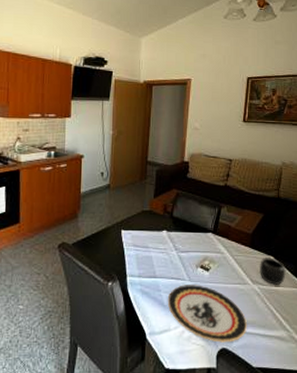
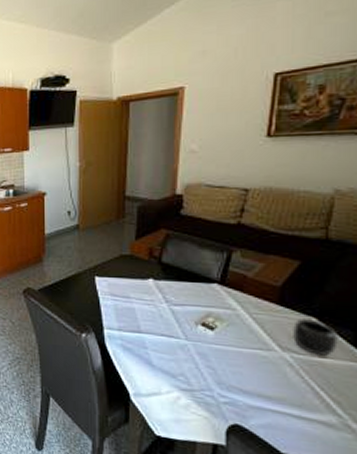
plate: present [167,285,248,343] -> none [156,344,273,419]

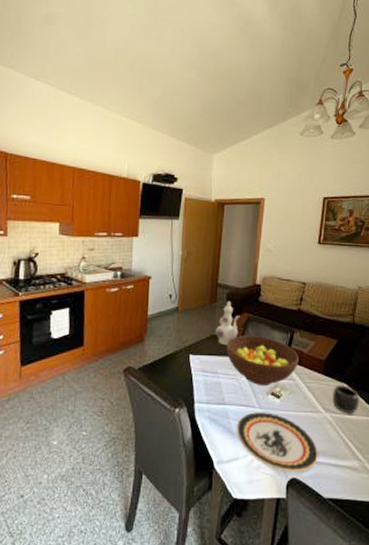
ewer: none [126,216,156,267] -> present [216,301,240,346]
fruit bowl: none [140,254,240,315] -> present [226,335,299,386]
plate: none [156,344,273,419] -> present [236,412,319,472]

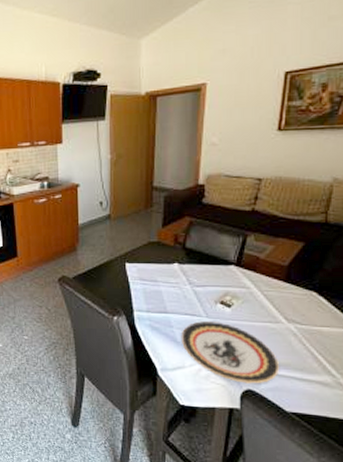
ewer: present [216,301,240,346] -> none [153,205,181,253]
fruit bowl: present [226,335,299,386] -> none [166,240,253,295]
mug: present [331,385,360,413] -> none [296,294,334,325]

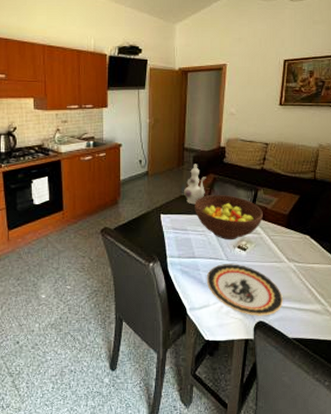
ewer: none [153,205,181,253] -> present [184,164,206,205]
fruit bowl: none [166,240,253,295] -> present [195,194,263,241]

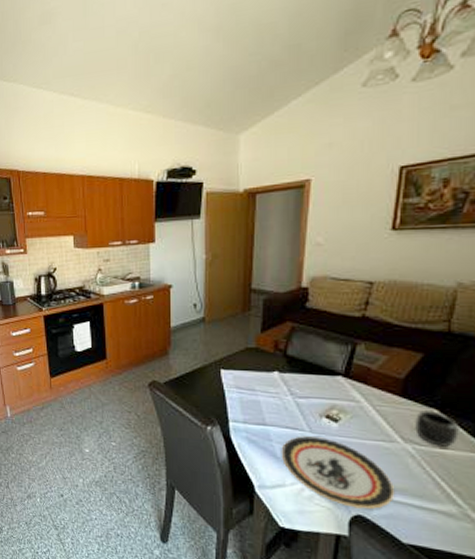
ewer: present [184,164,206,205] -> none [251,309,281,360]
fruit bowl: present [195,194,263,241] -> none [265,347,364,408]
mug: none [294,237,322,262] -> present [414,410,459,447]

